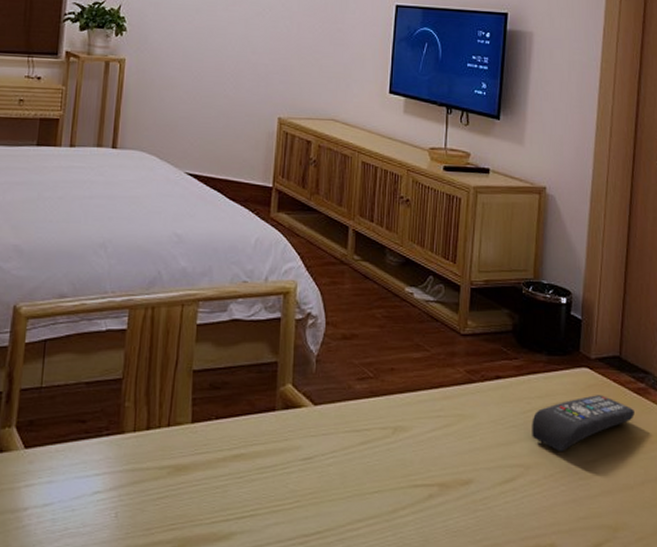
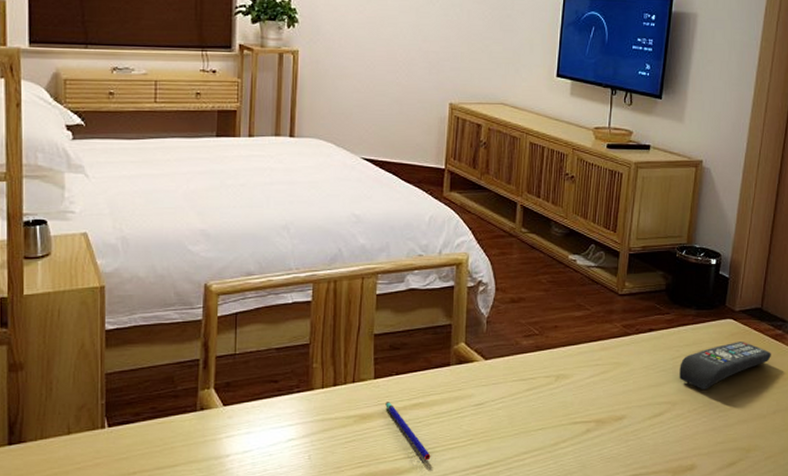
pen: none [203,451,253,525] -> present [385,402,431,461]

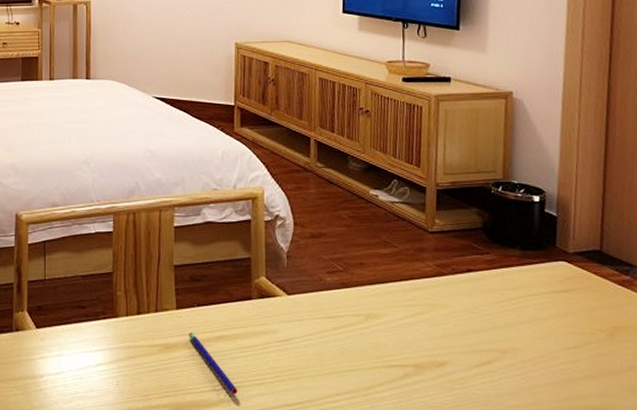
remote control: present [679,342,771,390] -> none [507,287,619,338]

